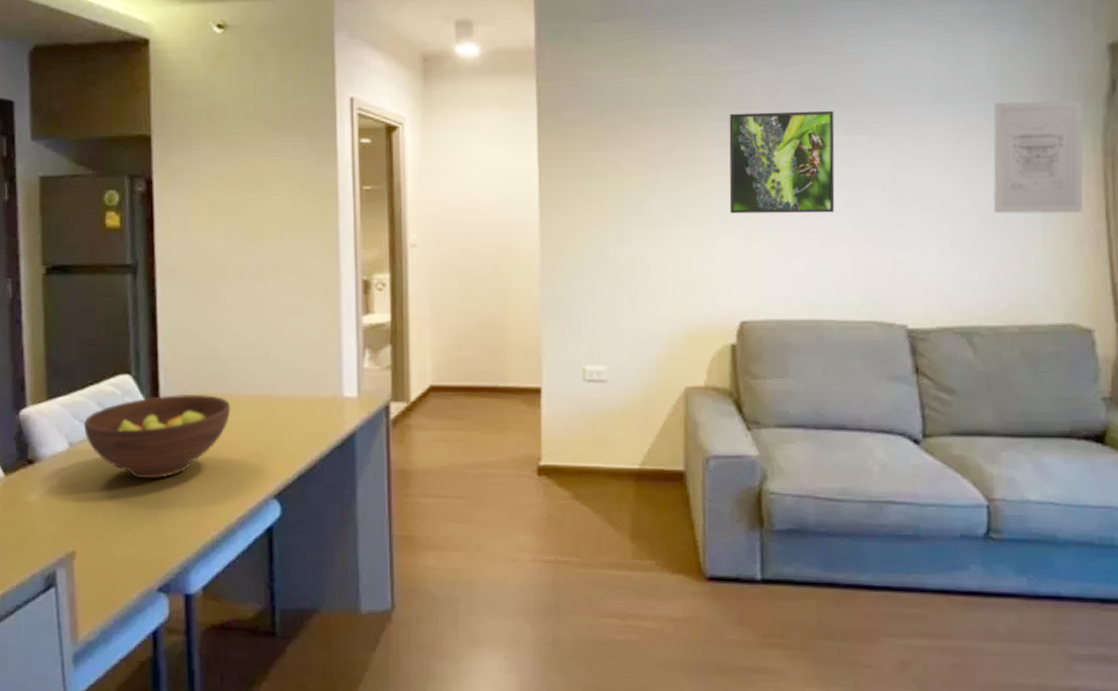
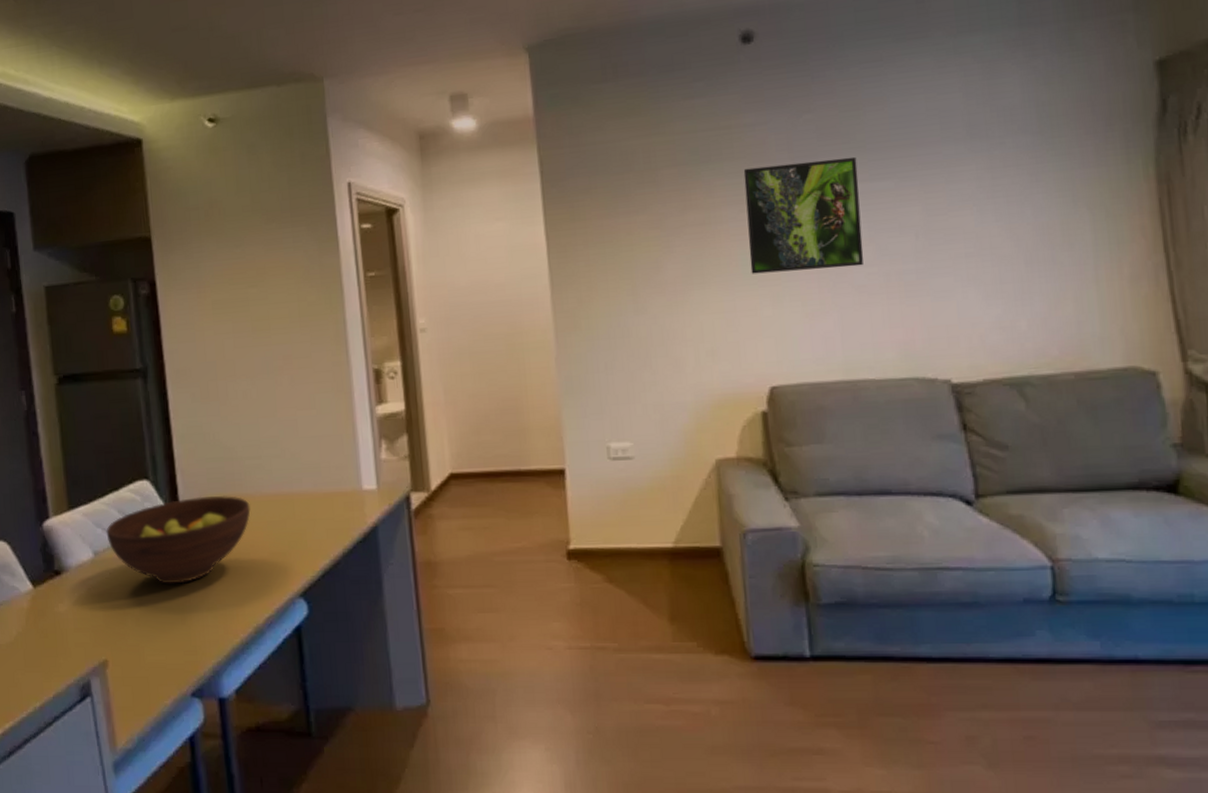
wall art: present [992,100,1084,214] -> none [1031,124,1138,254]

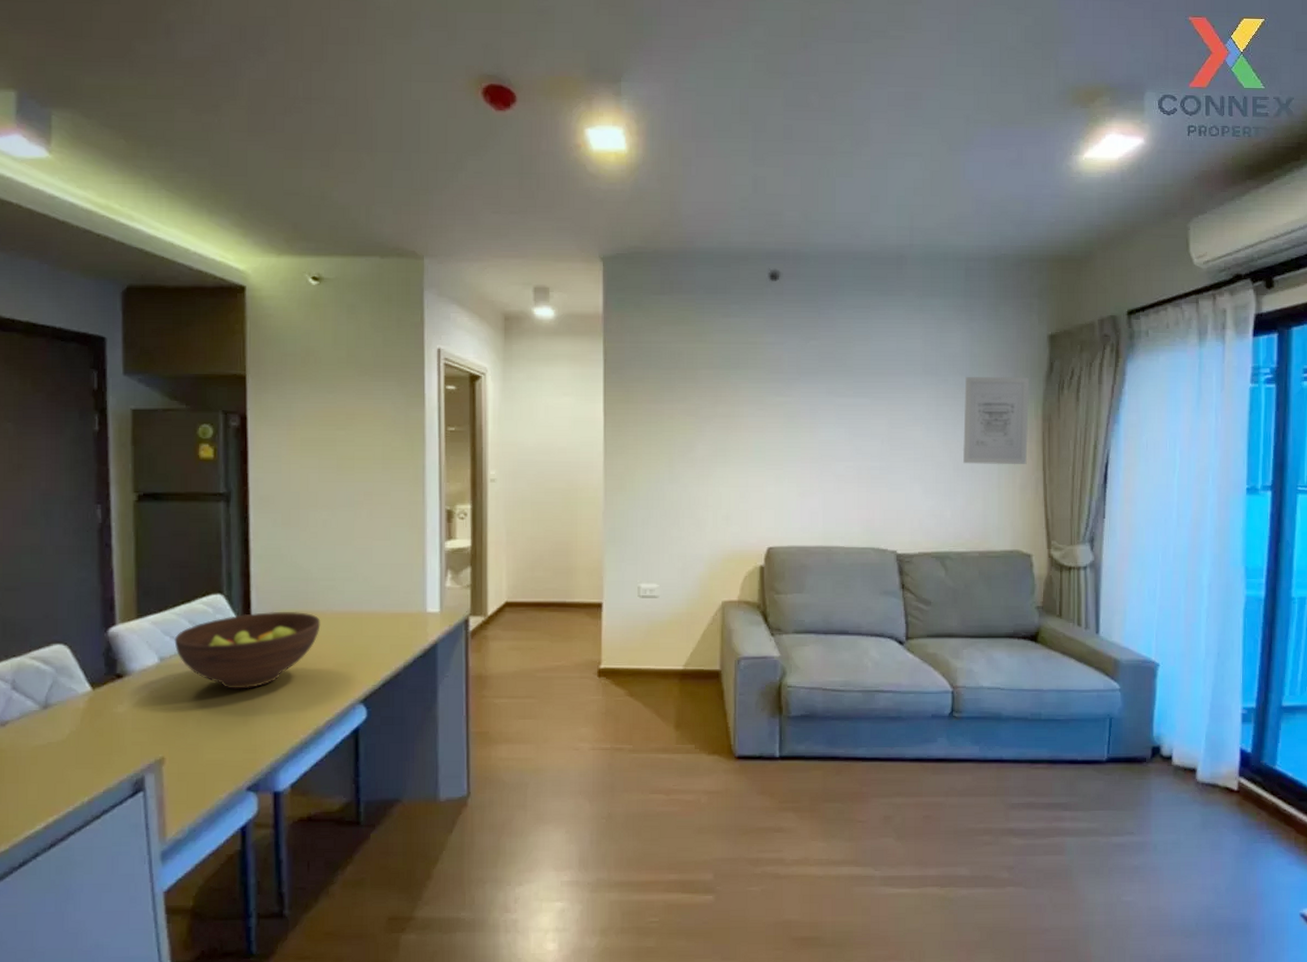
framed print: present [743,156,864,274] -> none [761,377,845,460]
wall art: none [1031,124,1138,254] -> present [962,376,1030,465]

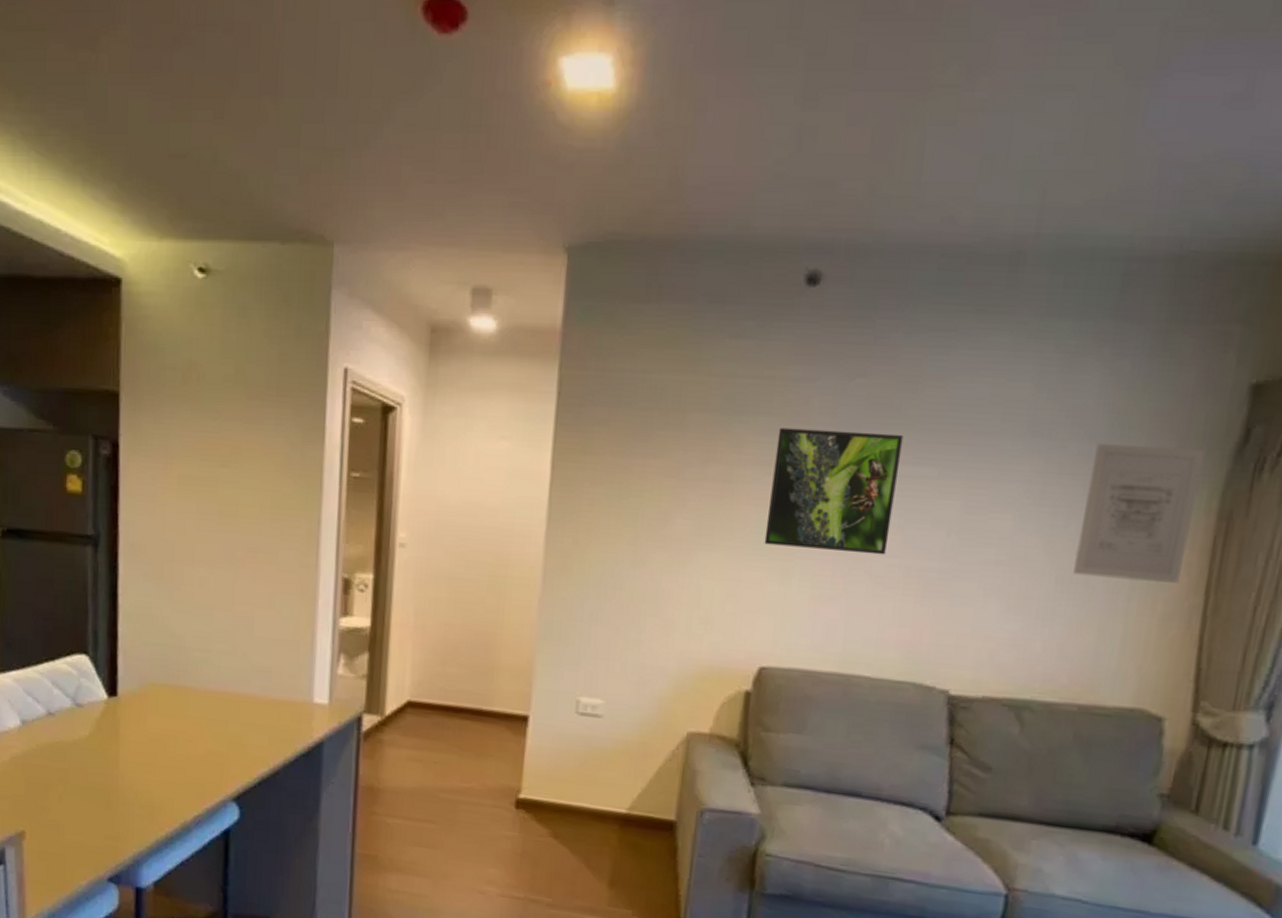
fruit bowl: present [174,611,321,689] -> none [37,681,193,768]
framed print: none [761,377,845,460] -> present [764,427,904,555]

